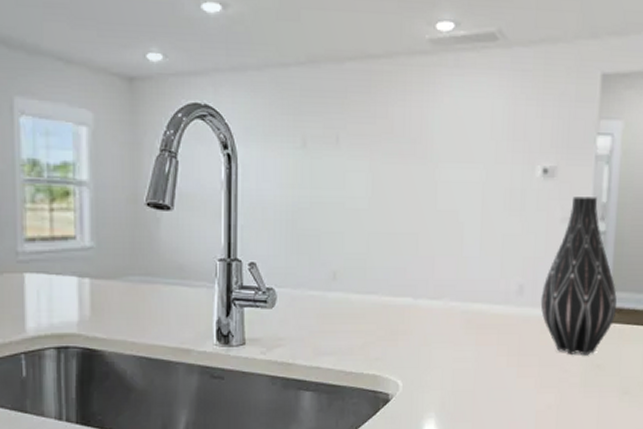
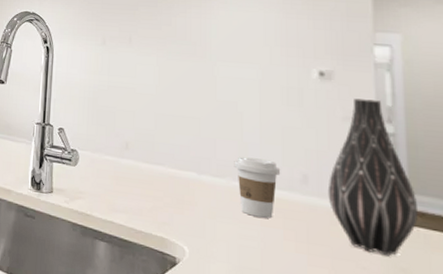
coffee cup: none [452,273,499,336] -> present [234,157,281,219]

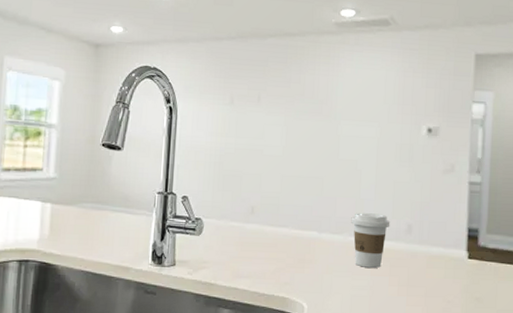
vase: present [327,98,419,256] -> none [426,152,493,289]

